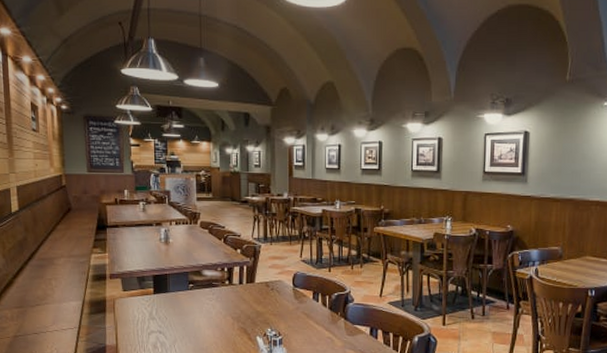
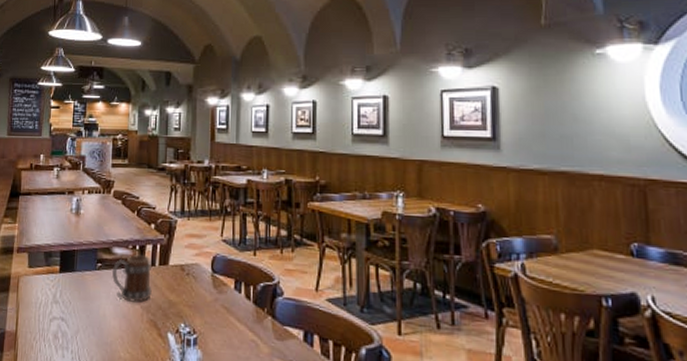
beer mug: none [203,275,241,314] -> present [111,254,152,303]

